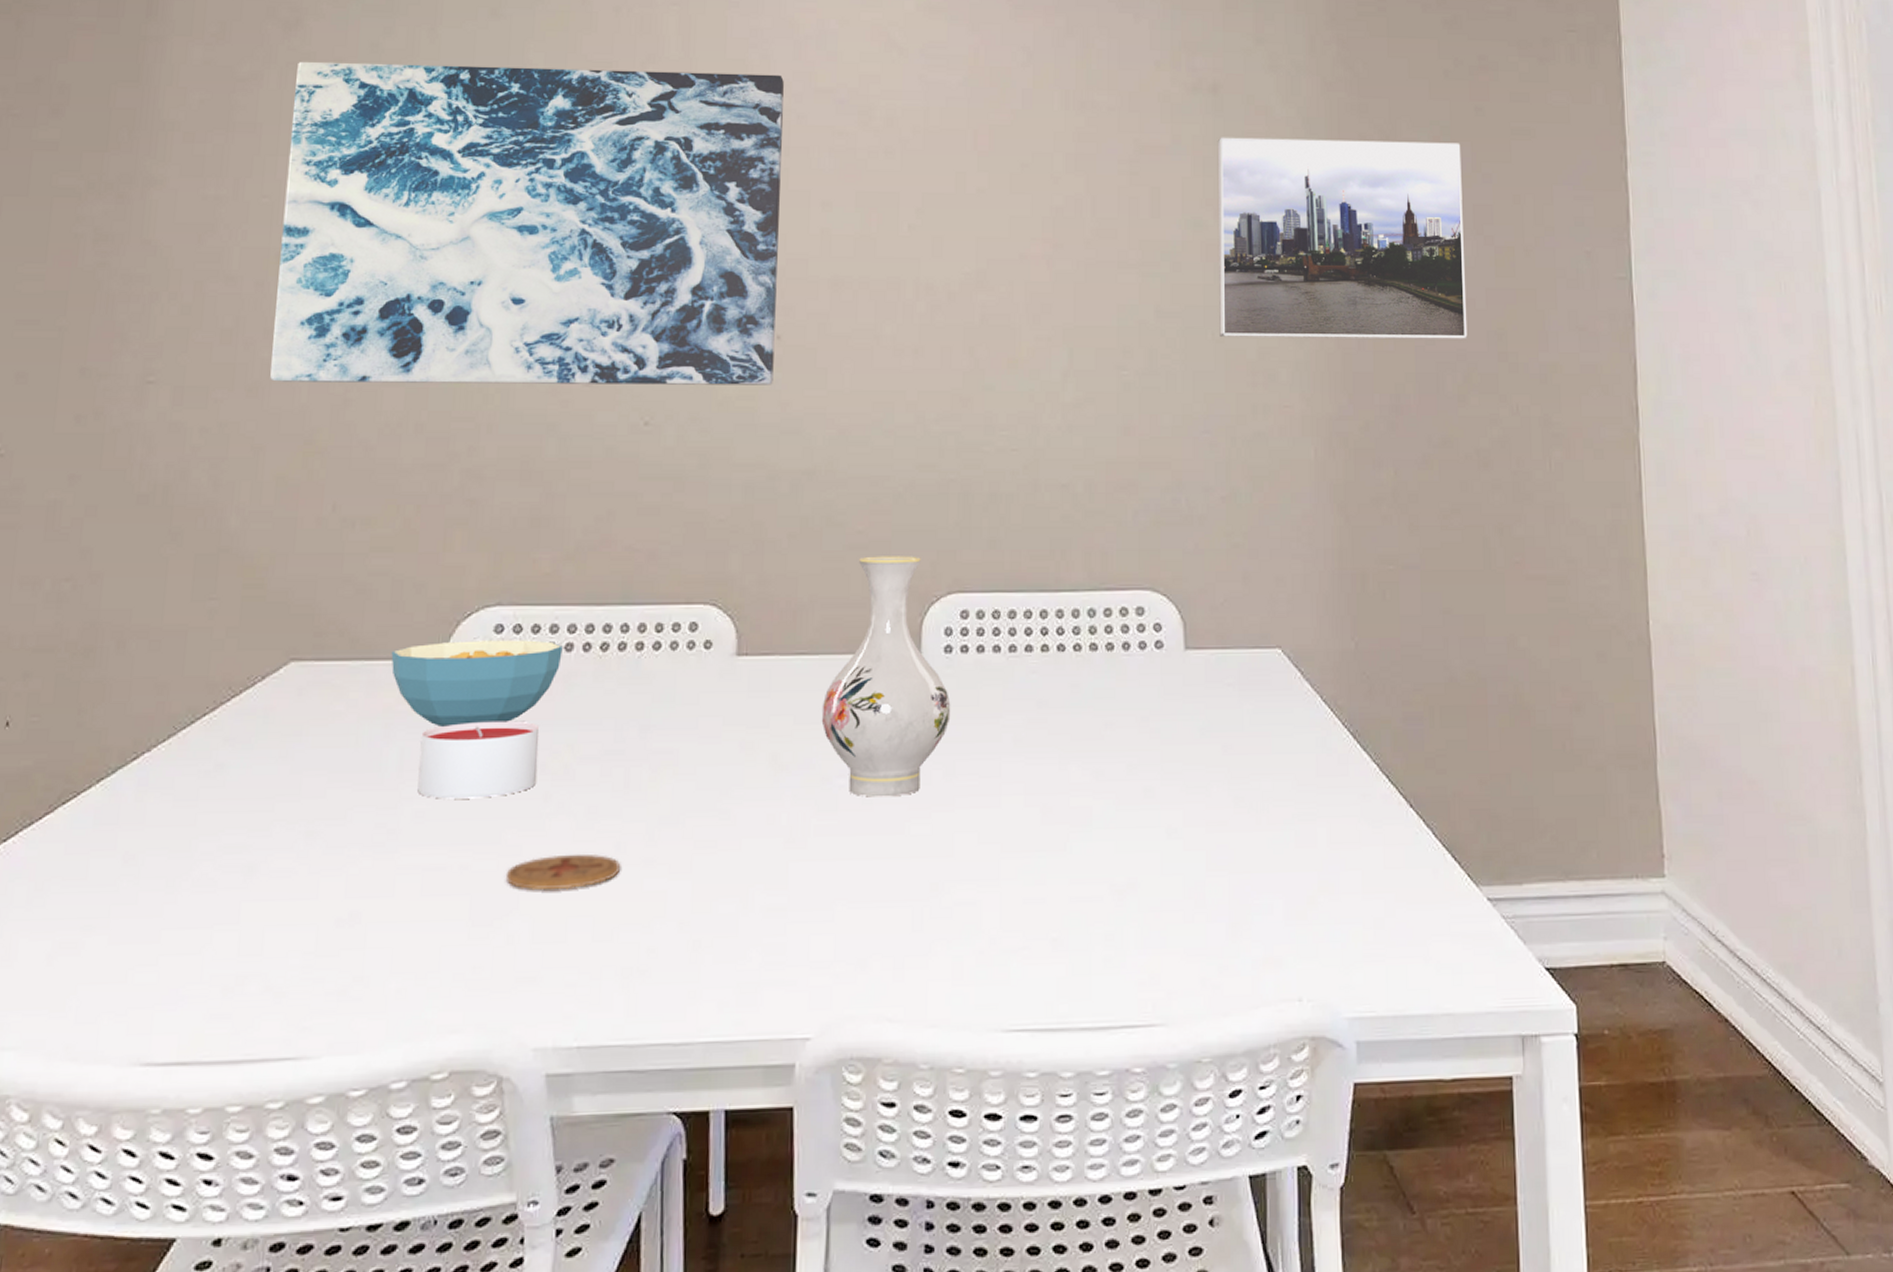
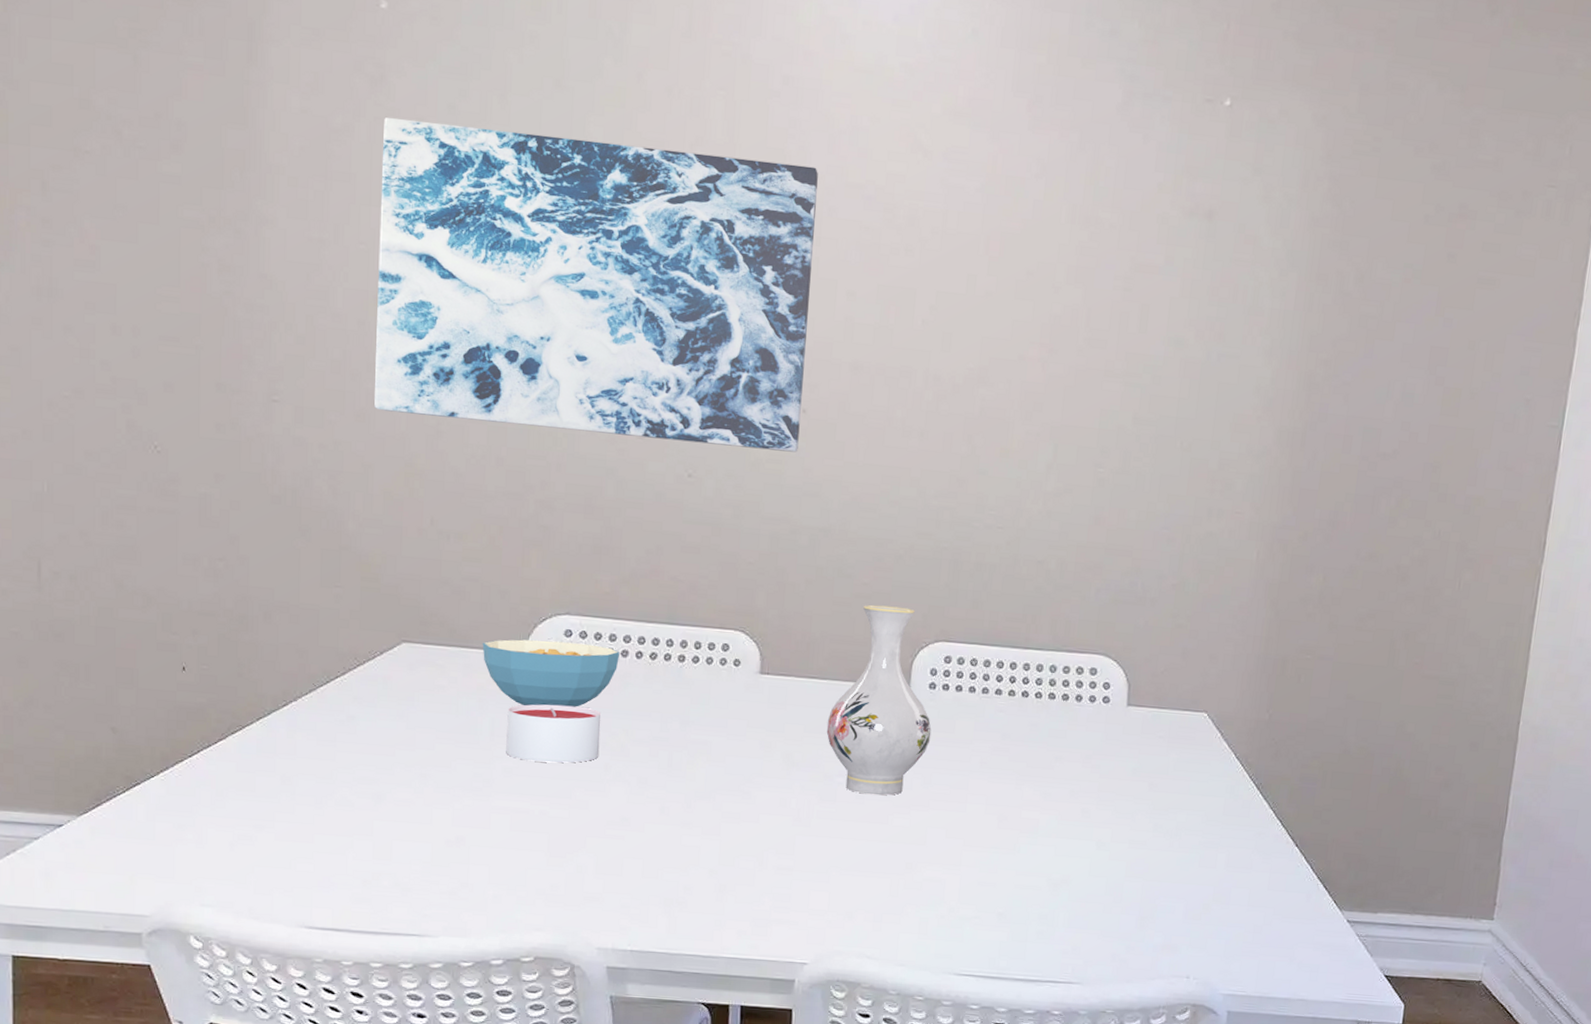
coaster: present [505,853,620,891] -> none [575,811,664,838]
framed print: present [1217,137,1468,339] -> none [1187,262,1429,469]

